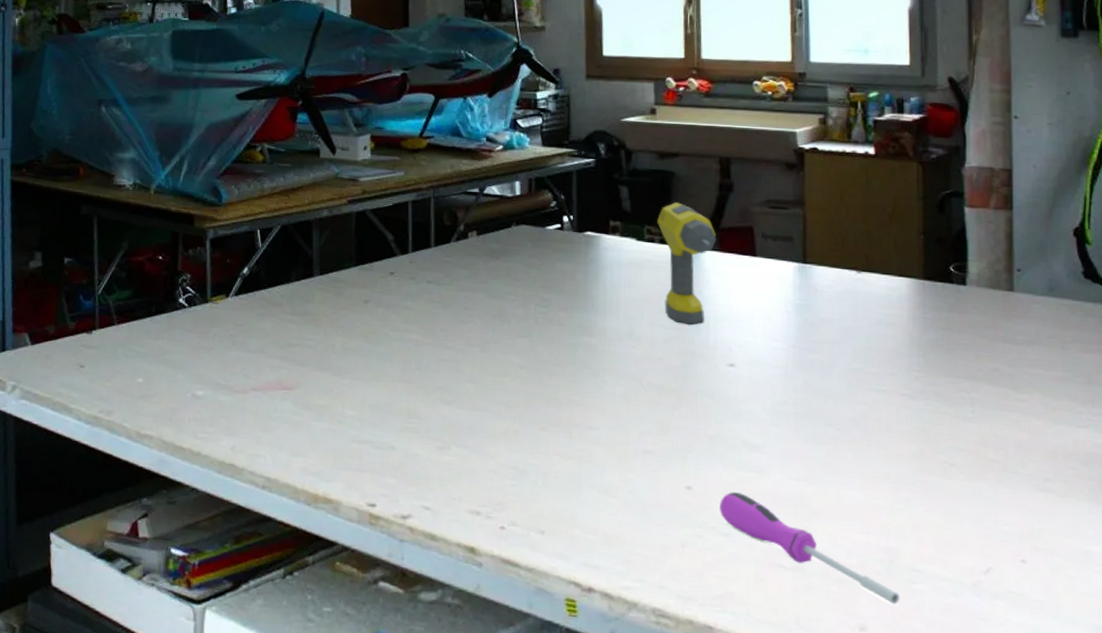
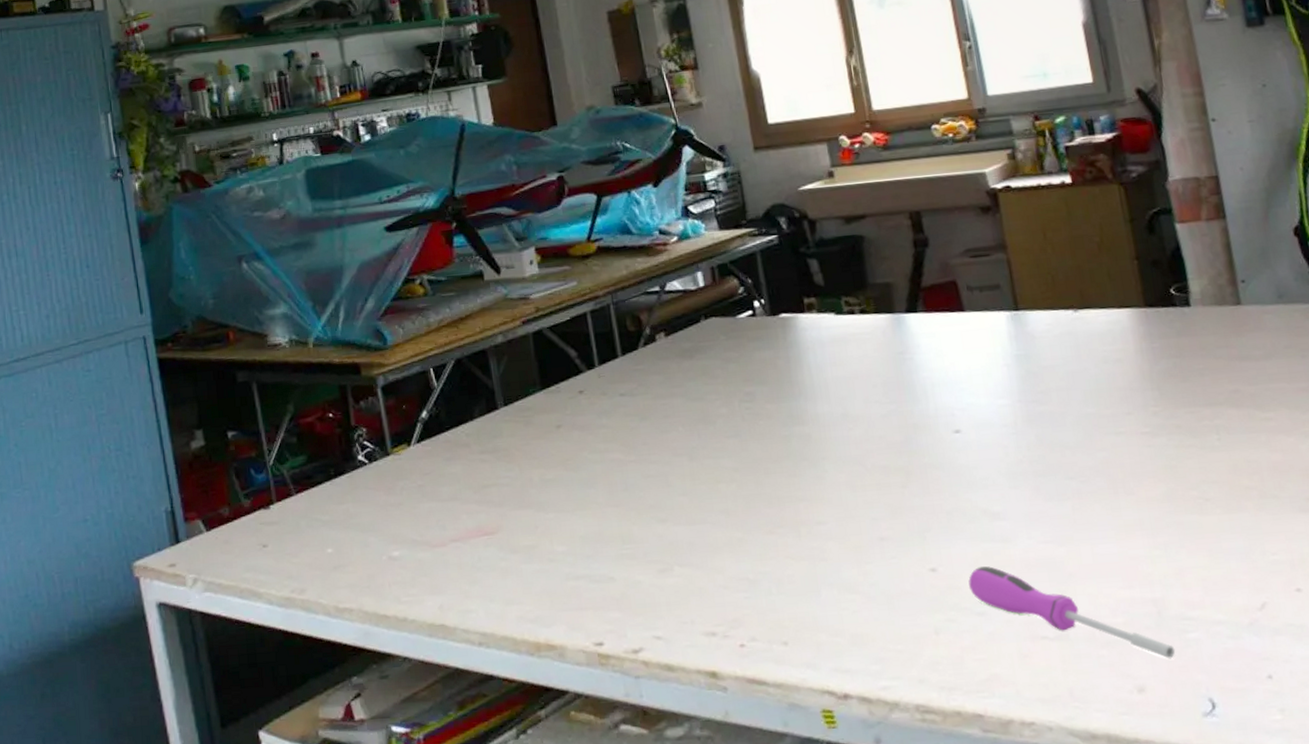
power drill: present [656,202,717,325] -> none [853,267,921,396]

